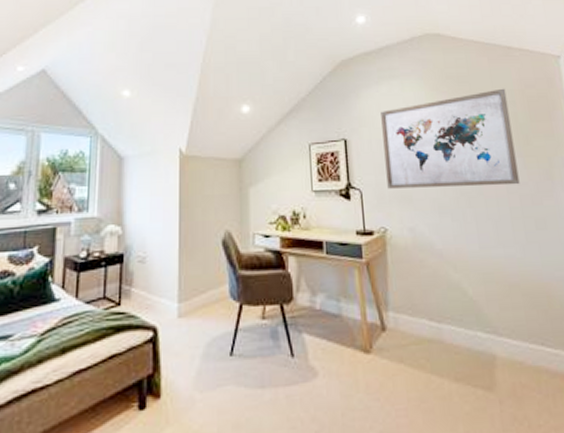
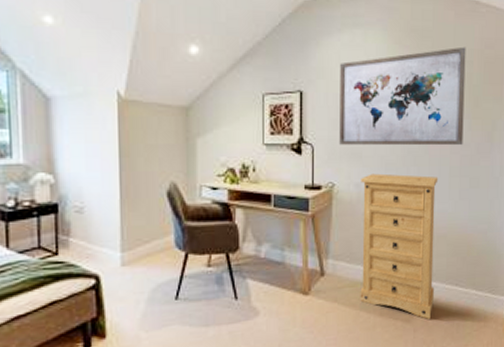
dresser: none [414,216,518,388] -> present [360,173,439,319]

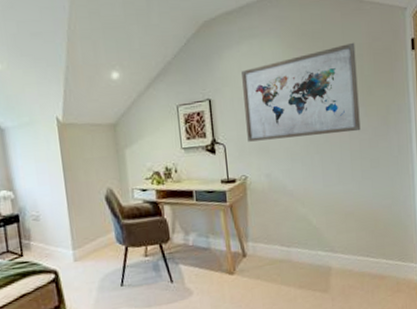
dresser: present [360,173,439,319] -> none [270,161,348,289]

